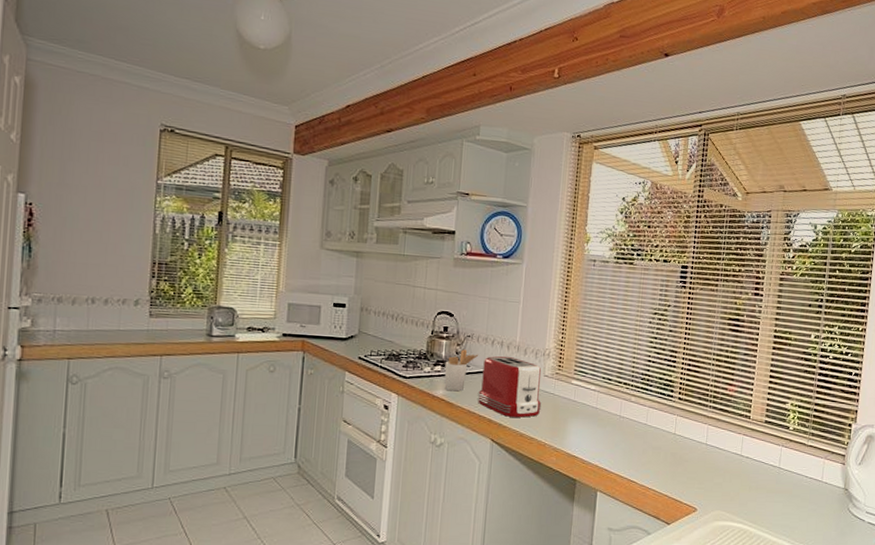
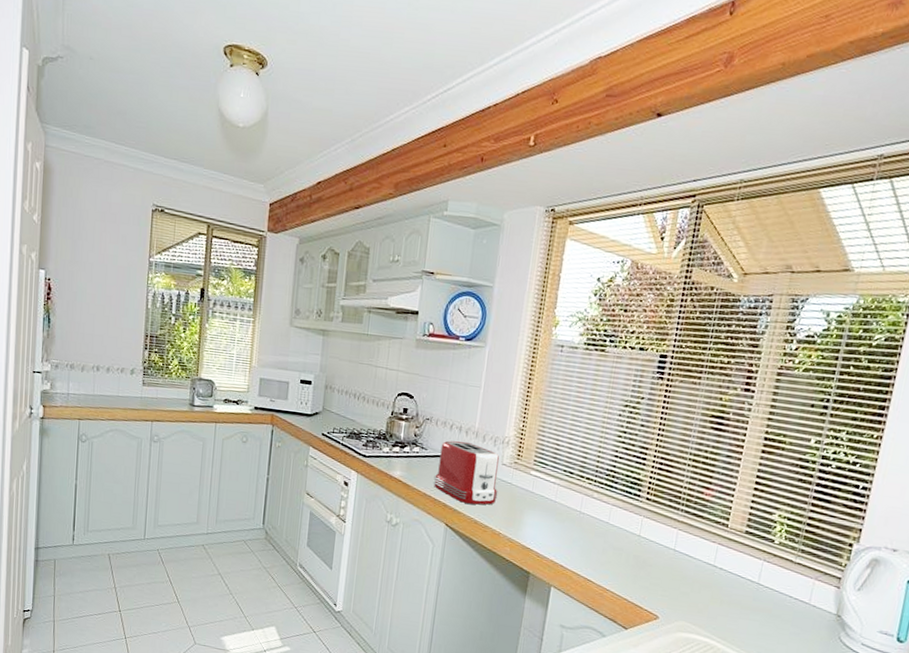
utensil holder: present [444,349,479,392] -> none [402,432,437,474]

